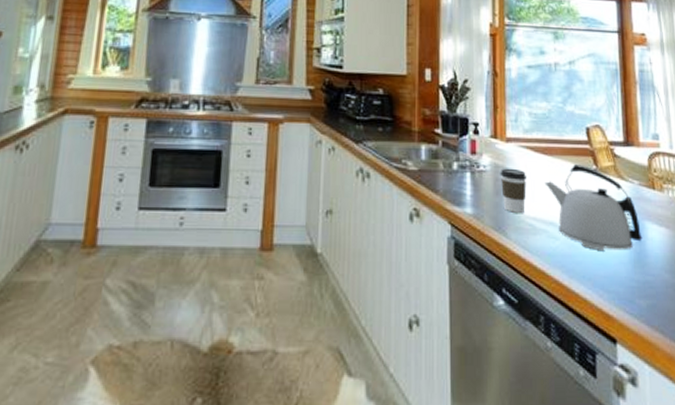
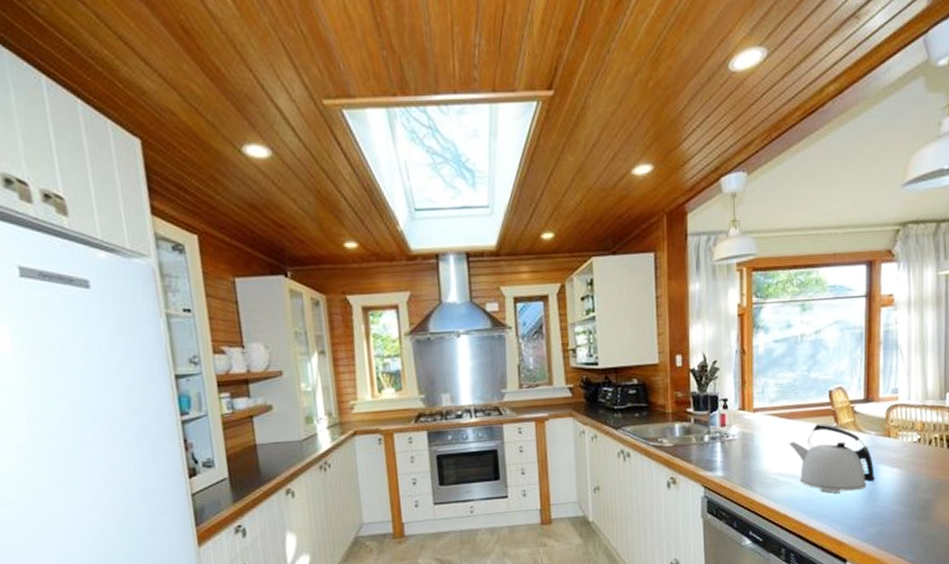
coffee cup: present [500,168,527,213] -> none [747,434,773,471]

